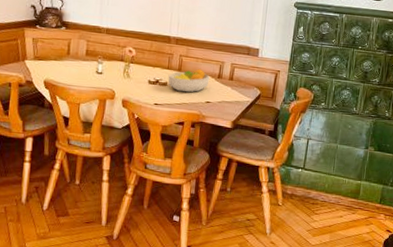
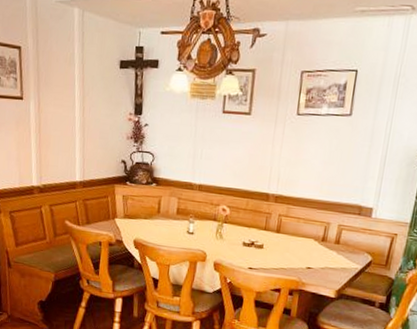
fruit bowl: present [168,68,210,93] -> none [264,229,312,257]

